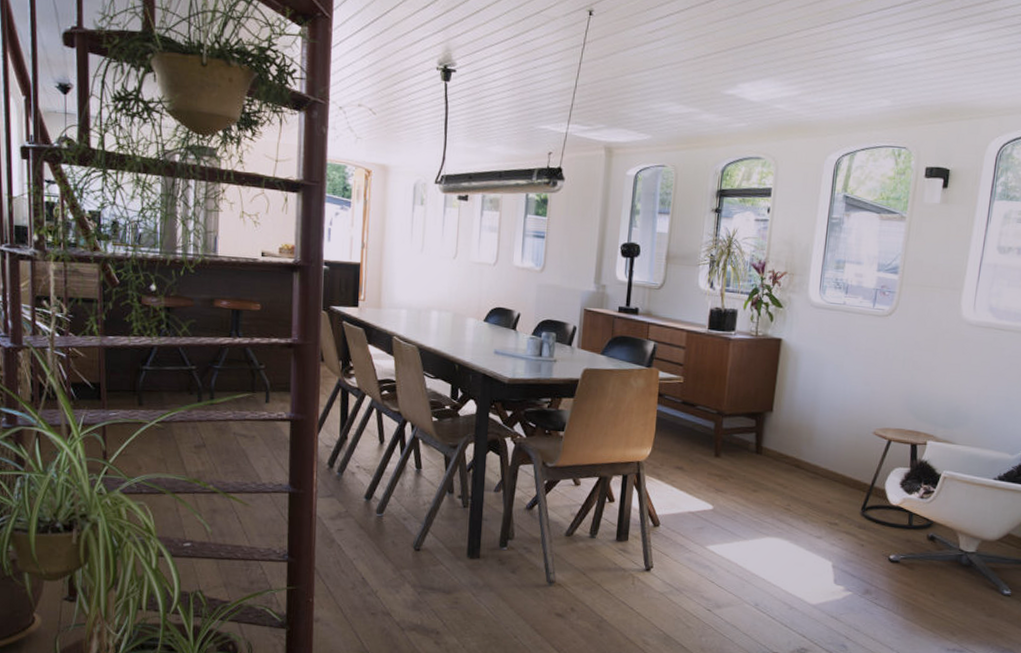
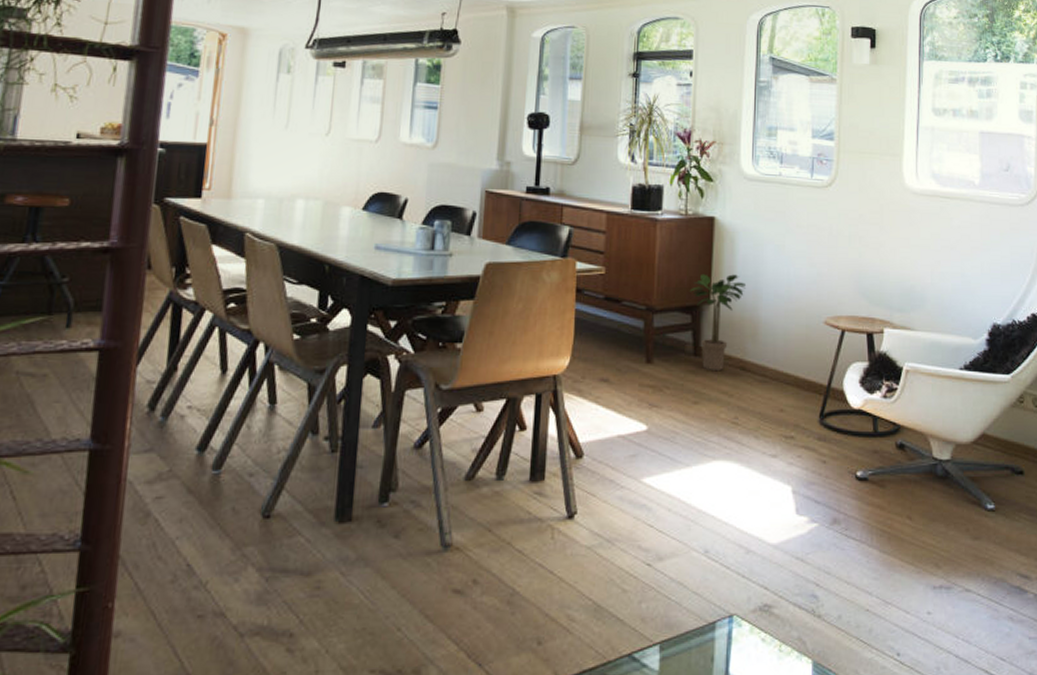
potted plant: none [755,386,805,467] -> present [689,273,746,370]

